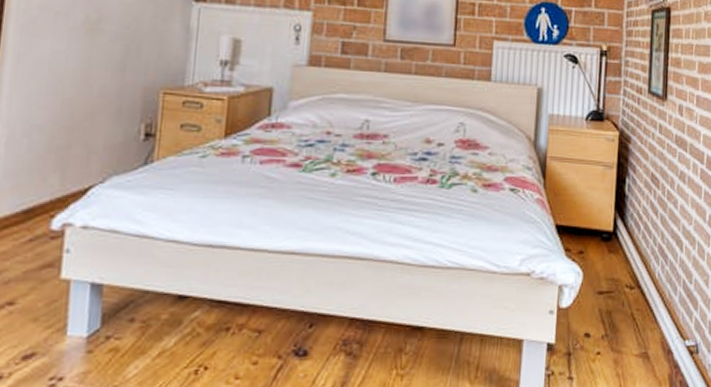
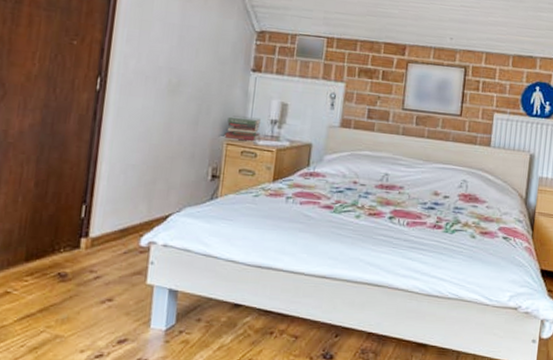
books: none [160,57,207,89] -> present [224,115,261,142]

